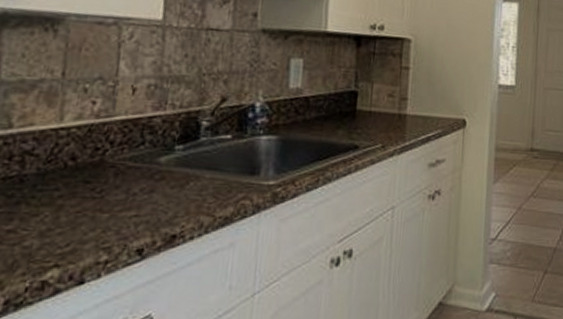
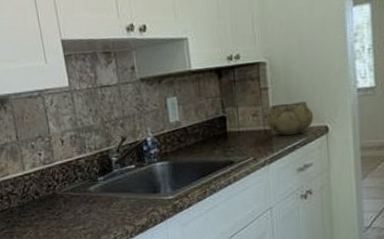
decorative bowl: none [402,87,453,125] -> present [266,102,314,136]

